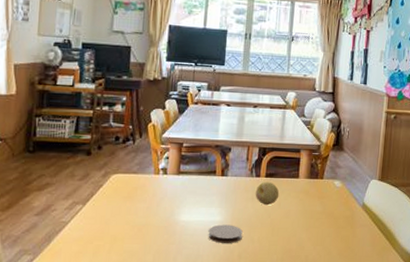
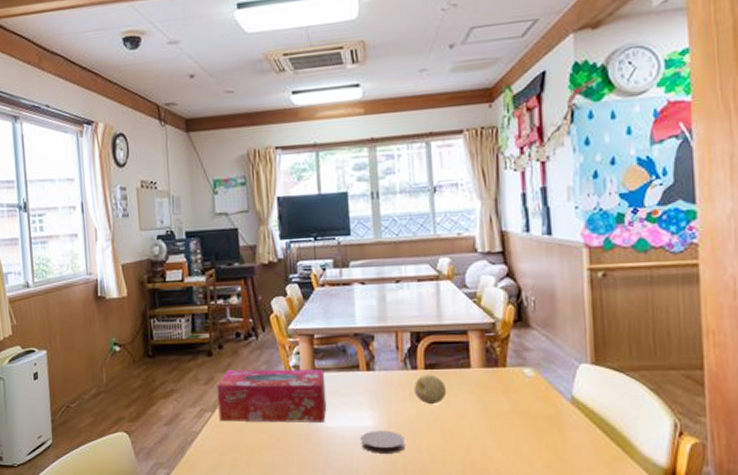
tissue box: none [89,169,187,217] -> present [216,369,327,423]

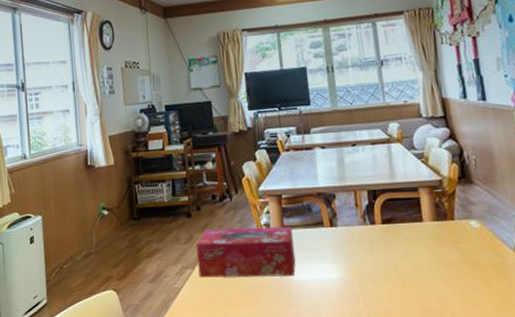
coaster: present [360,430,405,453] -> none [327,282,368,304]
fruit: present [414,374,447,405] -> none [373,228,403,257]

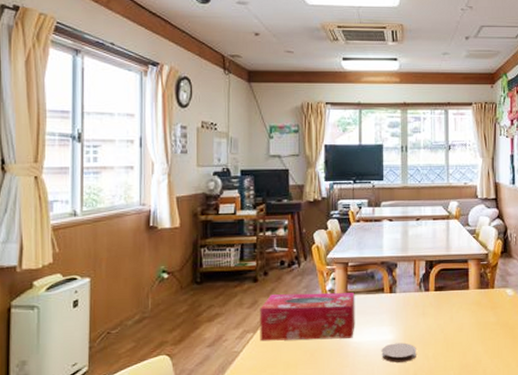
coaster: none [327,282,368,304] -> present [381,342,416,363]

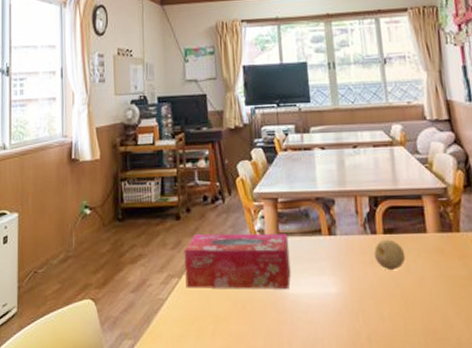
coaster: present [381,342,416,363] -> none [324,297,368,322]
fruit: none [426,295,451,320] -> present [374,239,406,271]

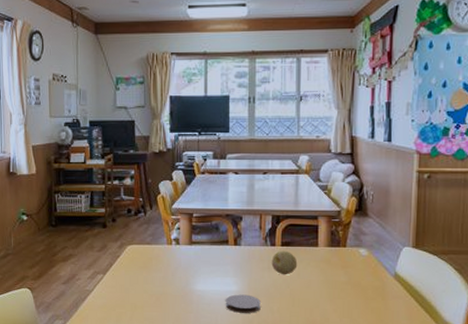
tissue box: present [184,233,291,289] -> none [109,240,200,286]
coaster: none [324,297,368,322] -> present [225,294,261,313]

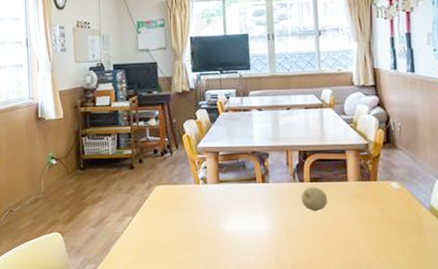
coaster: present [225,294,261,313] -> none [256,233,293,252]

